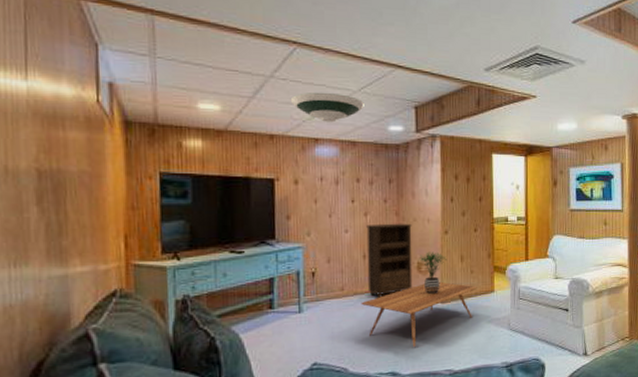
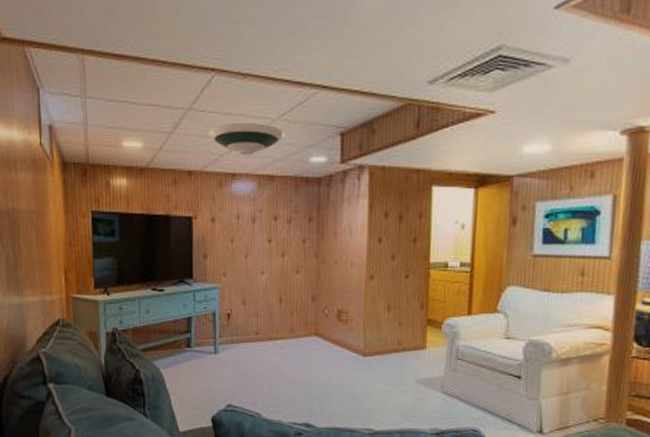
coffee table: present [361,281,477,347] -> none [276,332,406,400]
bookshelf: present [366,223,413,298] -> none [283,266,333,345]
potted plant: present [419,251,447,295] -> none [339,298,371,346]

